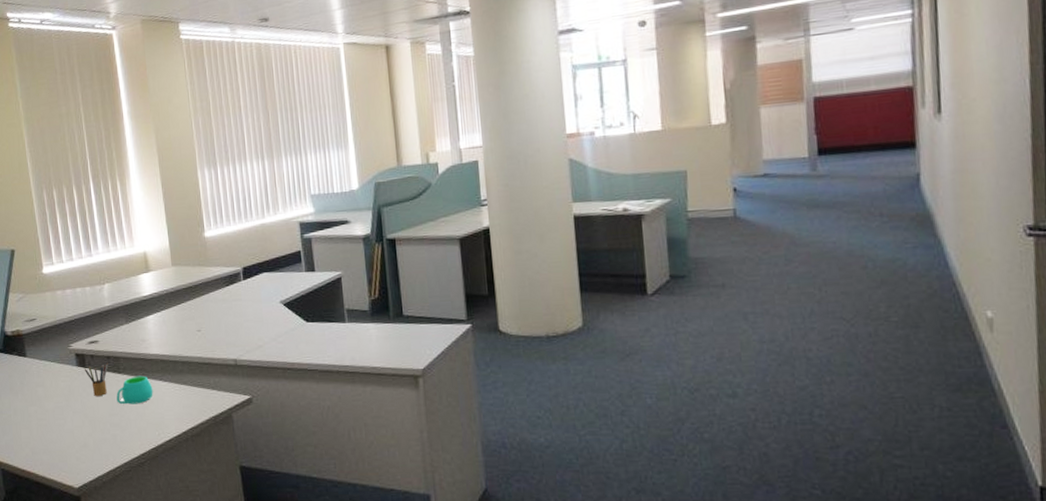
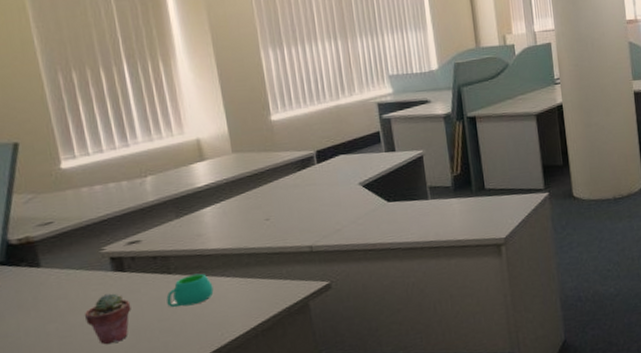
potted succulent: none [55,386,90,431] -> present [84,293,131,345]
pencil box: present [84,362,108,396] -> none [122,263,155,302]

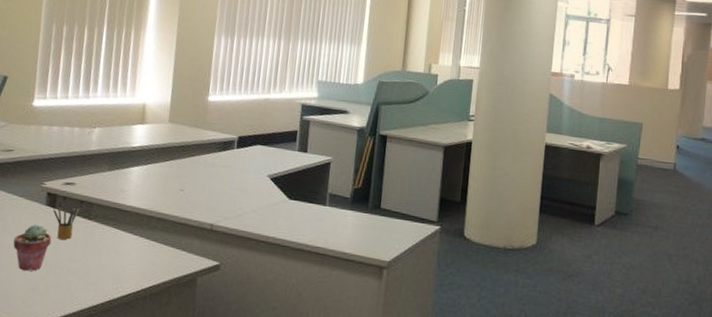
pencil box: none [122,263,155,302] -> present [53,206,80,240]
mug: present [166,273,214,308] -> none [80,225,122,254]

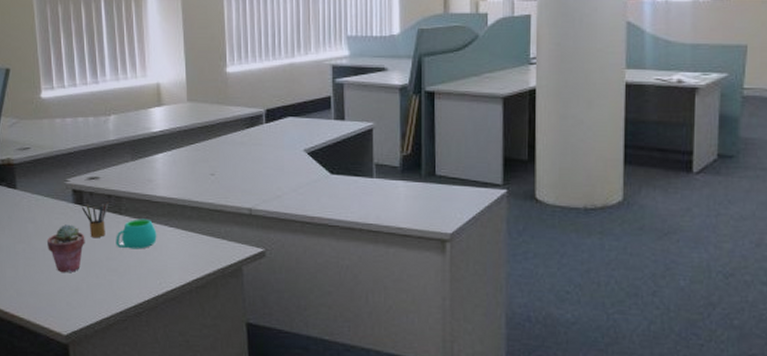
mug: none [80,225,122,254] -> present [116,218,157,249]

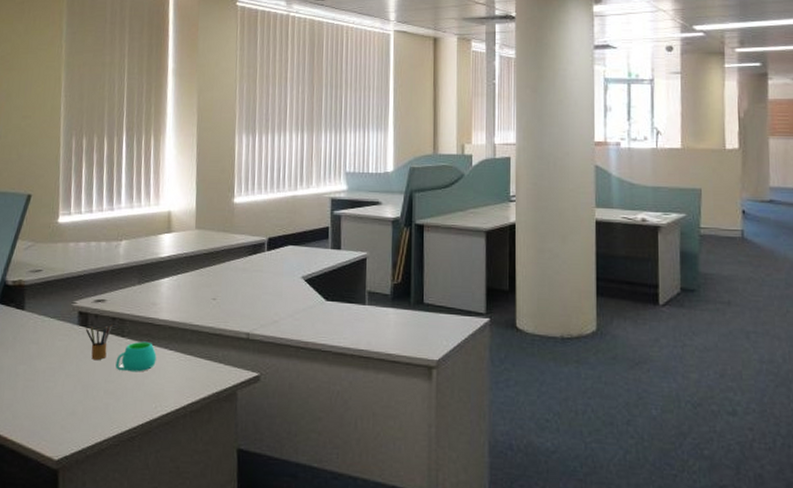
potted succulent: present [46,224,85,273] -> none [48,346,86,396]

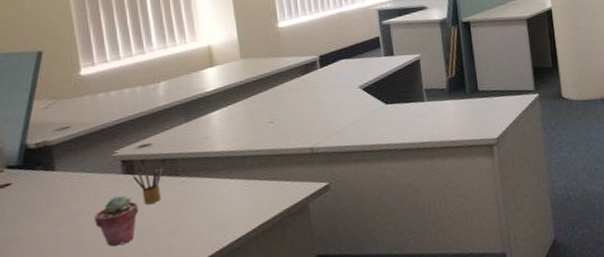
potted succulent: none [48,346,86,396] -> present [93,195,139,247]
mug: present [115,341,157,372] -> none [173,175,218,210]

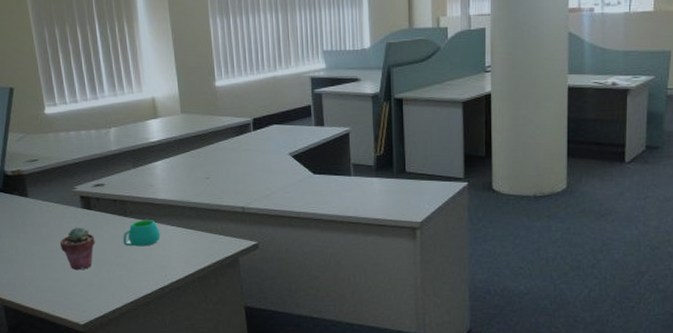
pencil box: present [132,166,163,204] -> none [89,205,115,238]
mug: none [173,175,218,210] -> present [123,219,161,247]

